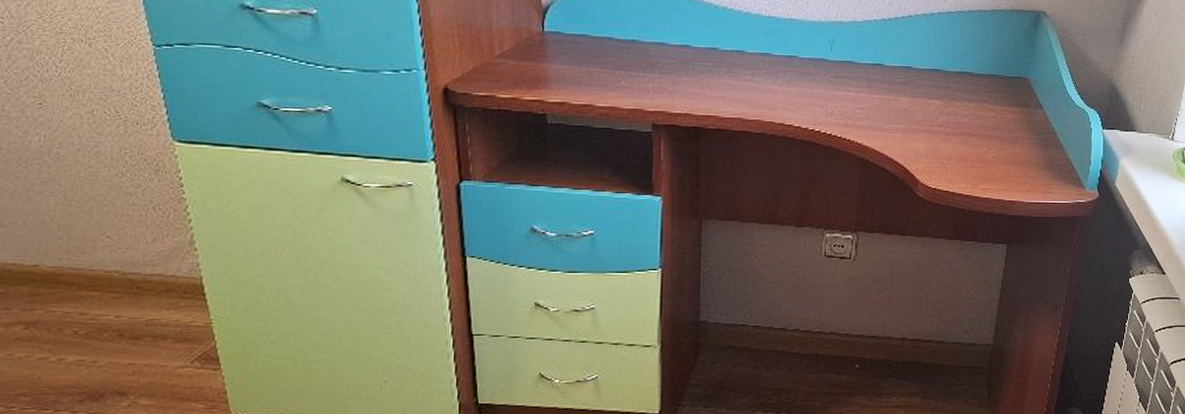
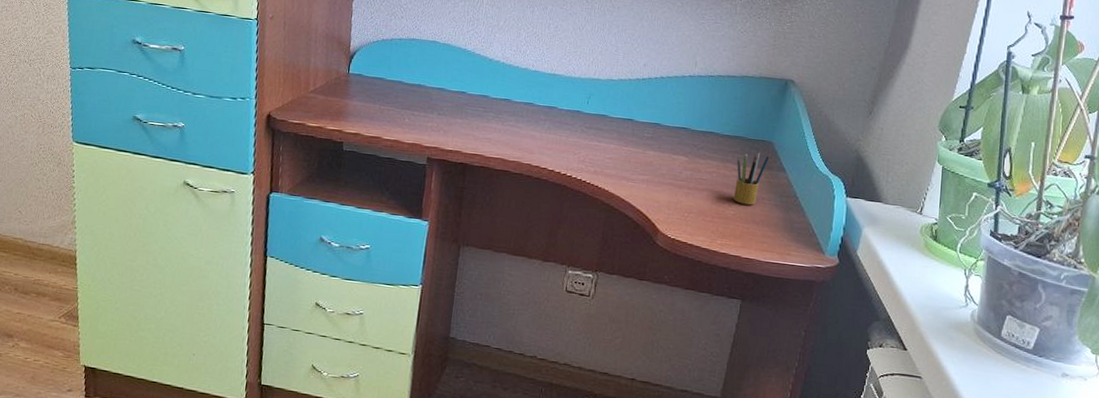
pencil box: none [992,86,1027,146] -> present [733,149,770,205]

